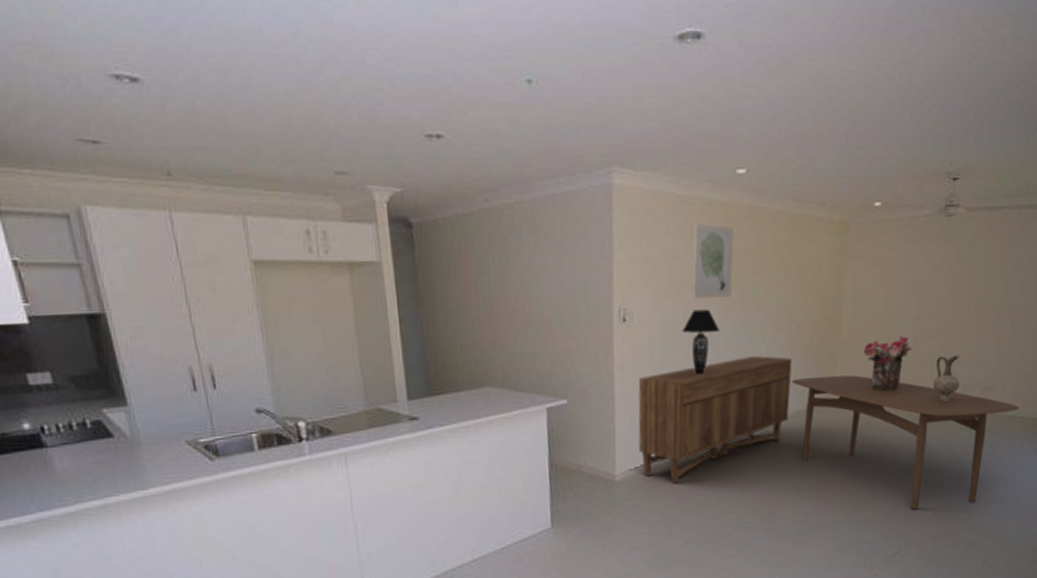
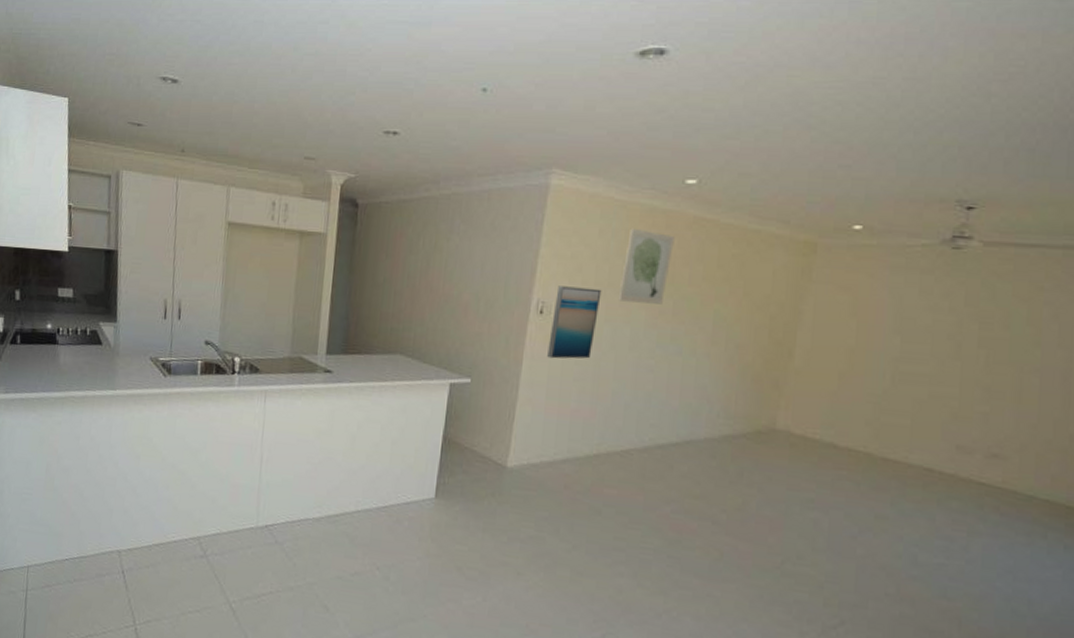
wall art: none [635,289,677,366] -> present [547,286,602,359]
sideboard: present [638,355,792,484] -> none [536,367,726,484]
table lamp: present [682,309,721,376] -> none [602,312,645,379]
dining table: present [792,375,1020,510] -> none [722,400,1046,591]
bouquet: present [863,335,912,391] -> none [819,374,888,434]
ceramic jug: present [933,355,961,402] -> none [913,406,958,461]

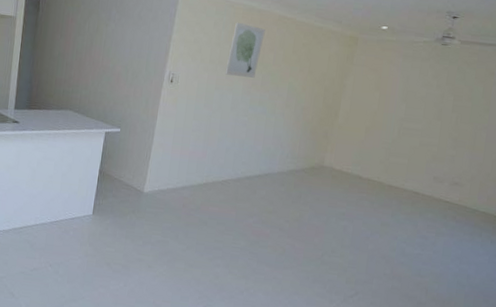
wall art: present [547,286,602,359] -> none [175,62,214,116]

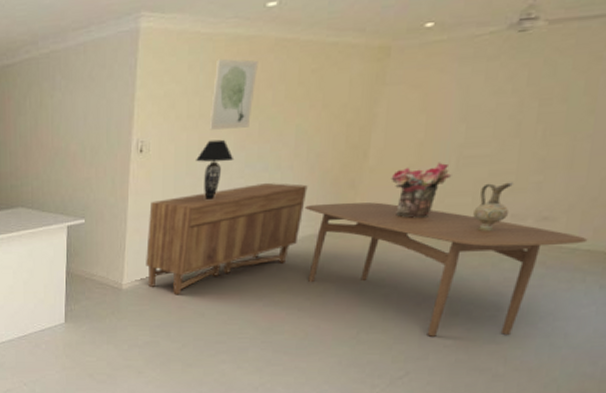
sideboard: none [165,123,294,204] -> present [146,182,308,295]
table lamp: none [213,82,242,130] -> present [196,139,234,201]
dining table: none [289,146,484,271] -> present [305,202,588,337]
bouquet: none [353,129,395,170] -> present [391,162,452,218]
ceramic jug: none [408,151,437,187] -> present [473,182,515,231]

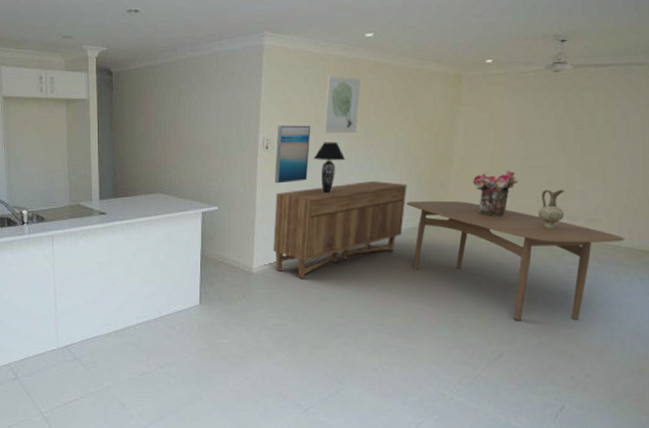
wall art: none [149,121,194,191] -> present [275,125,311,184]

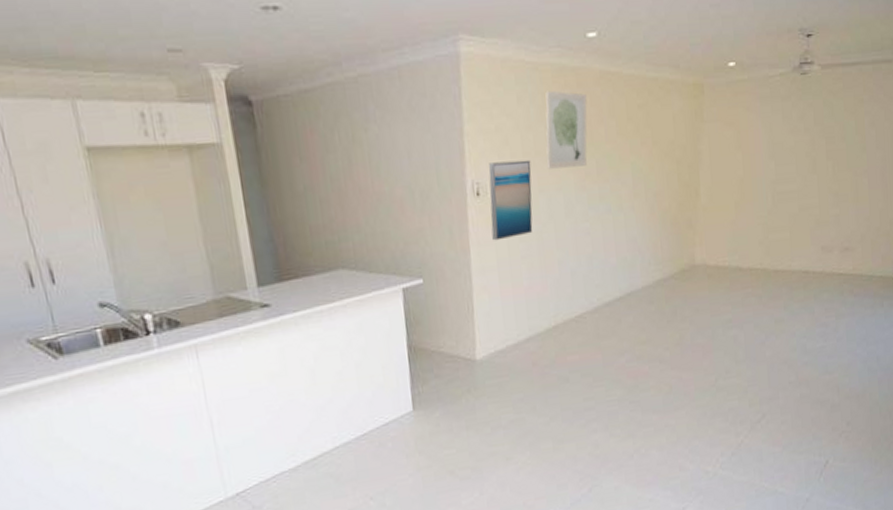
sideboard: present [273,180,407,280] -> none [495,225,651,361]
table lamp: present [314,142,346,194] -> none [538,179,577,249]
dining table: present [406,200,625,321] -> none [651,241,879,375]
bouquet: present [472,170,519,216] -> none [722,198,771,256]
ceramic jug: present [538,189,566,229] -> none [793,216,820,265]

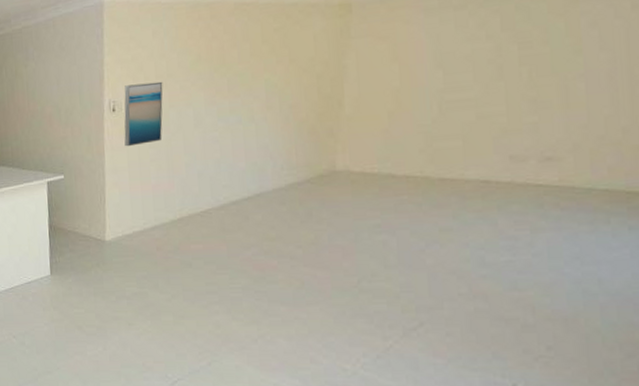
wall art: present [545,90,587,169] -> none [178,23,220,88]

